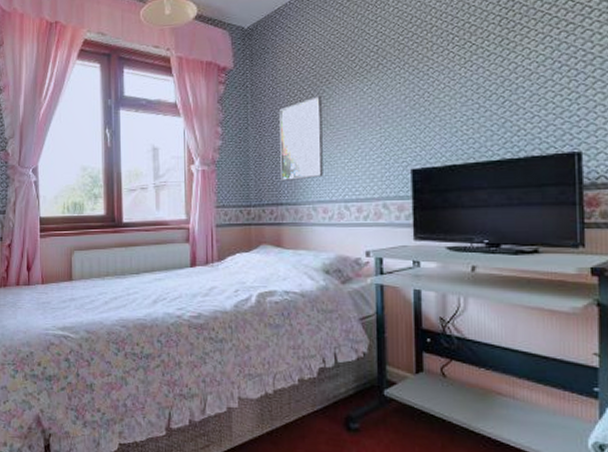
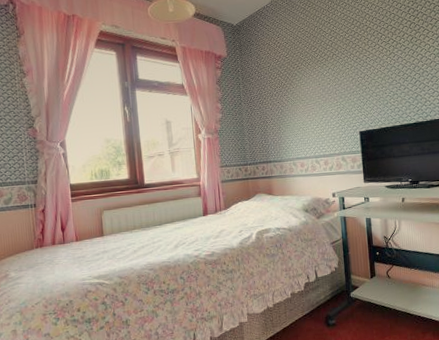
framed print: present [279,96,323,181] -> none [264,78,299,144]

